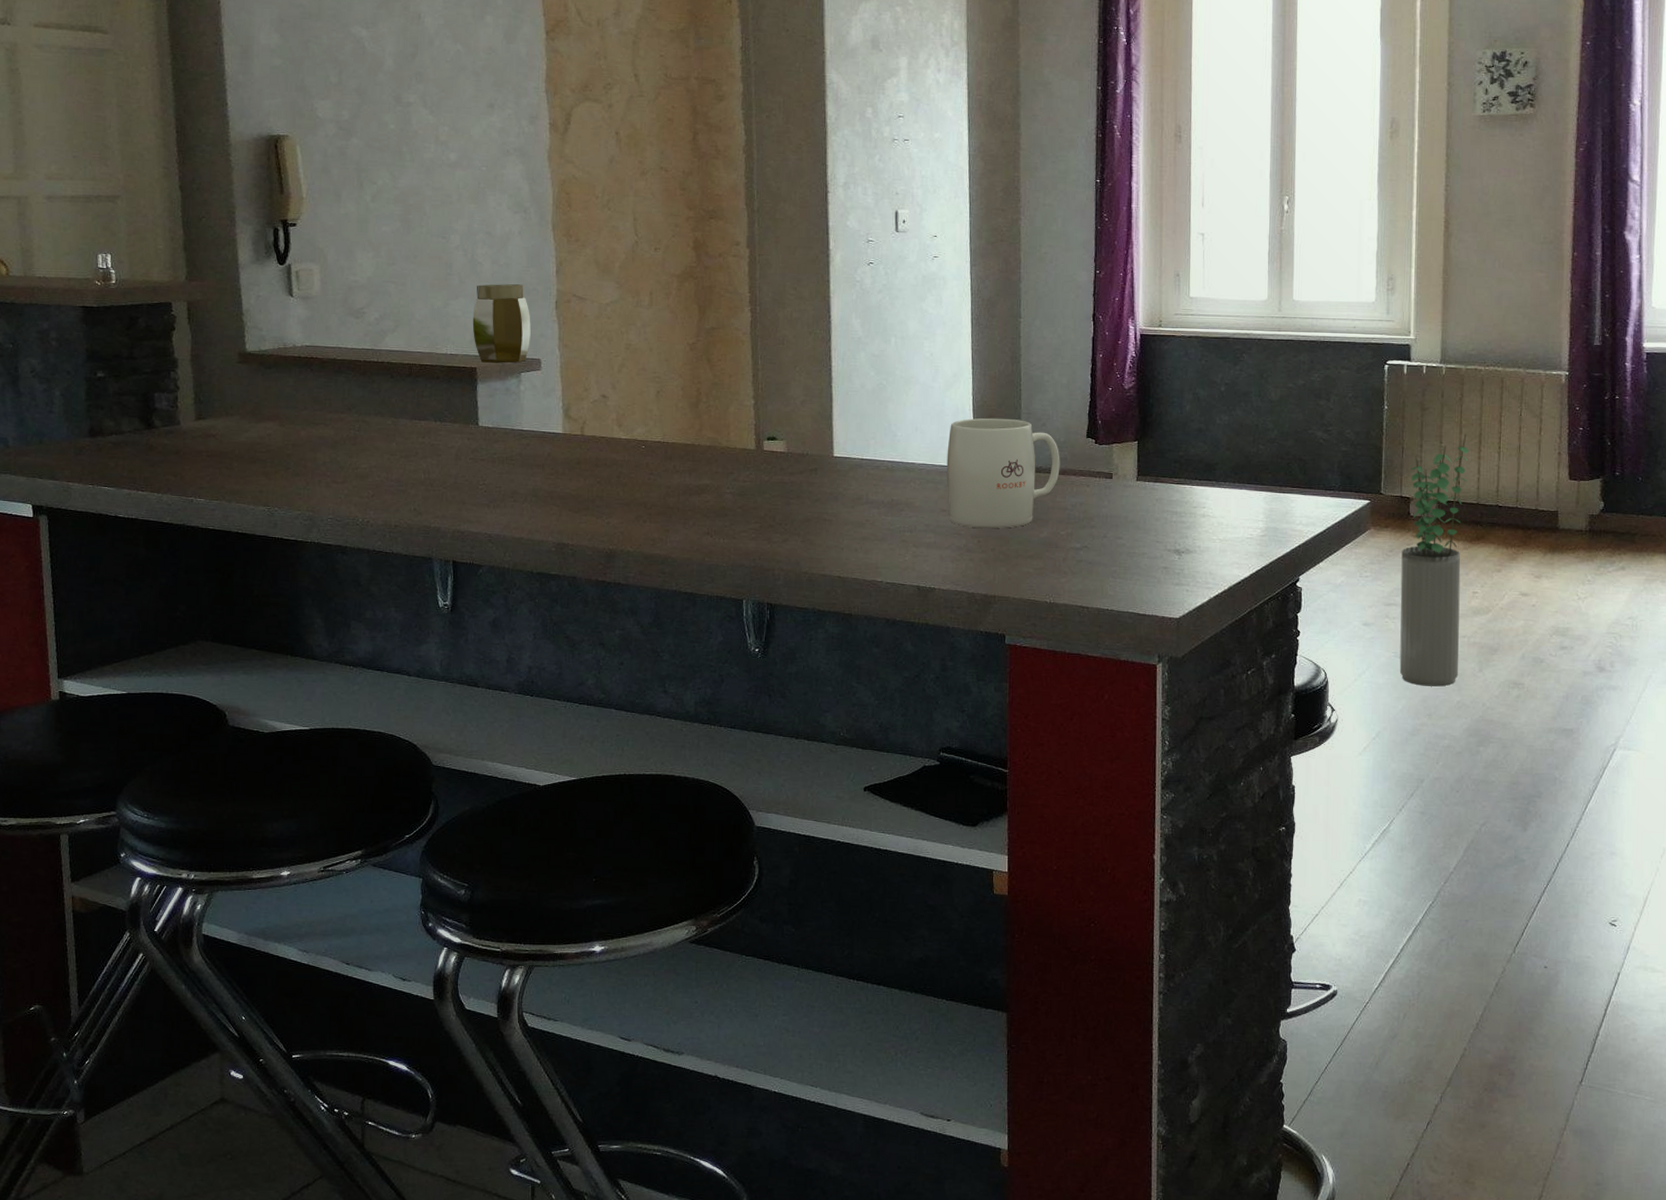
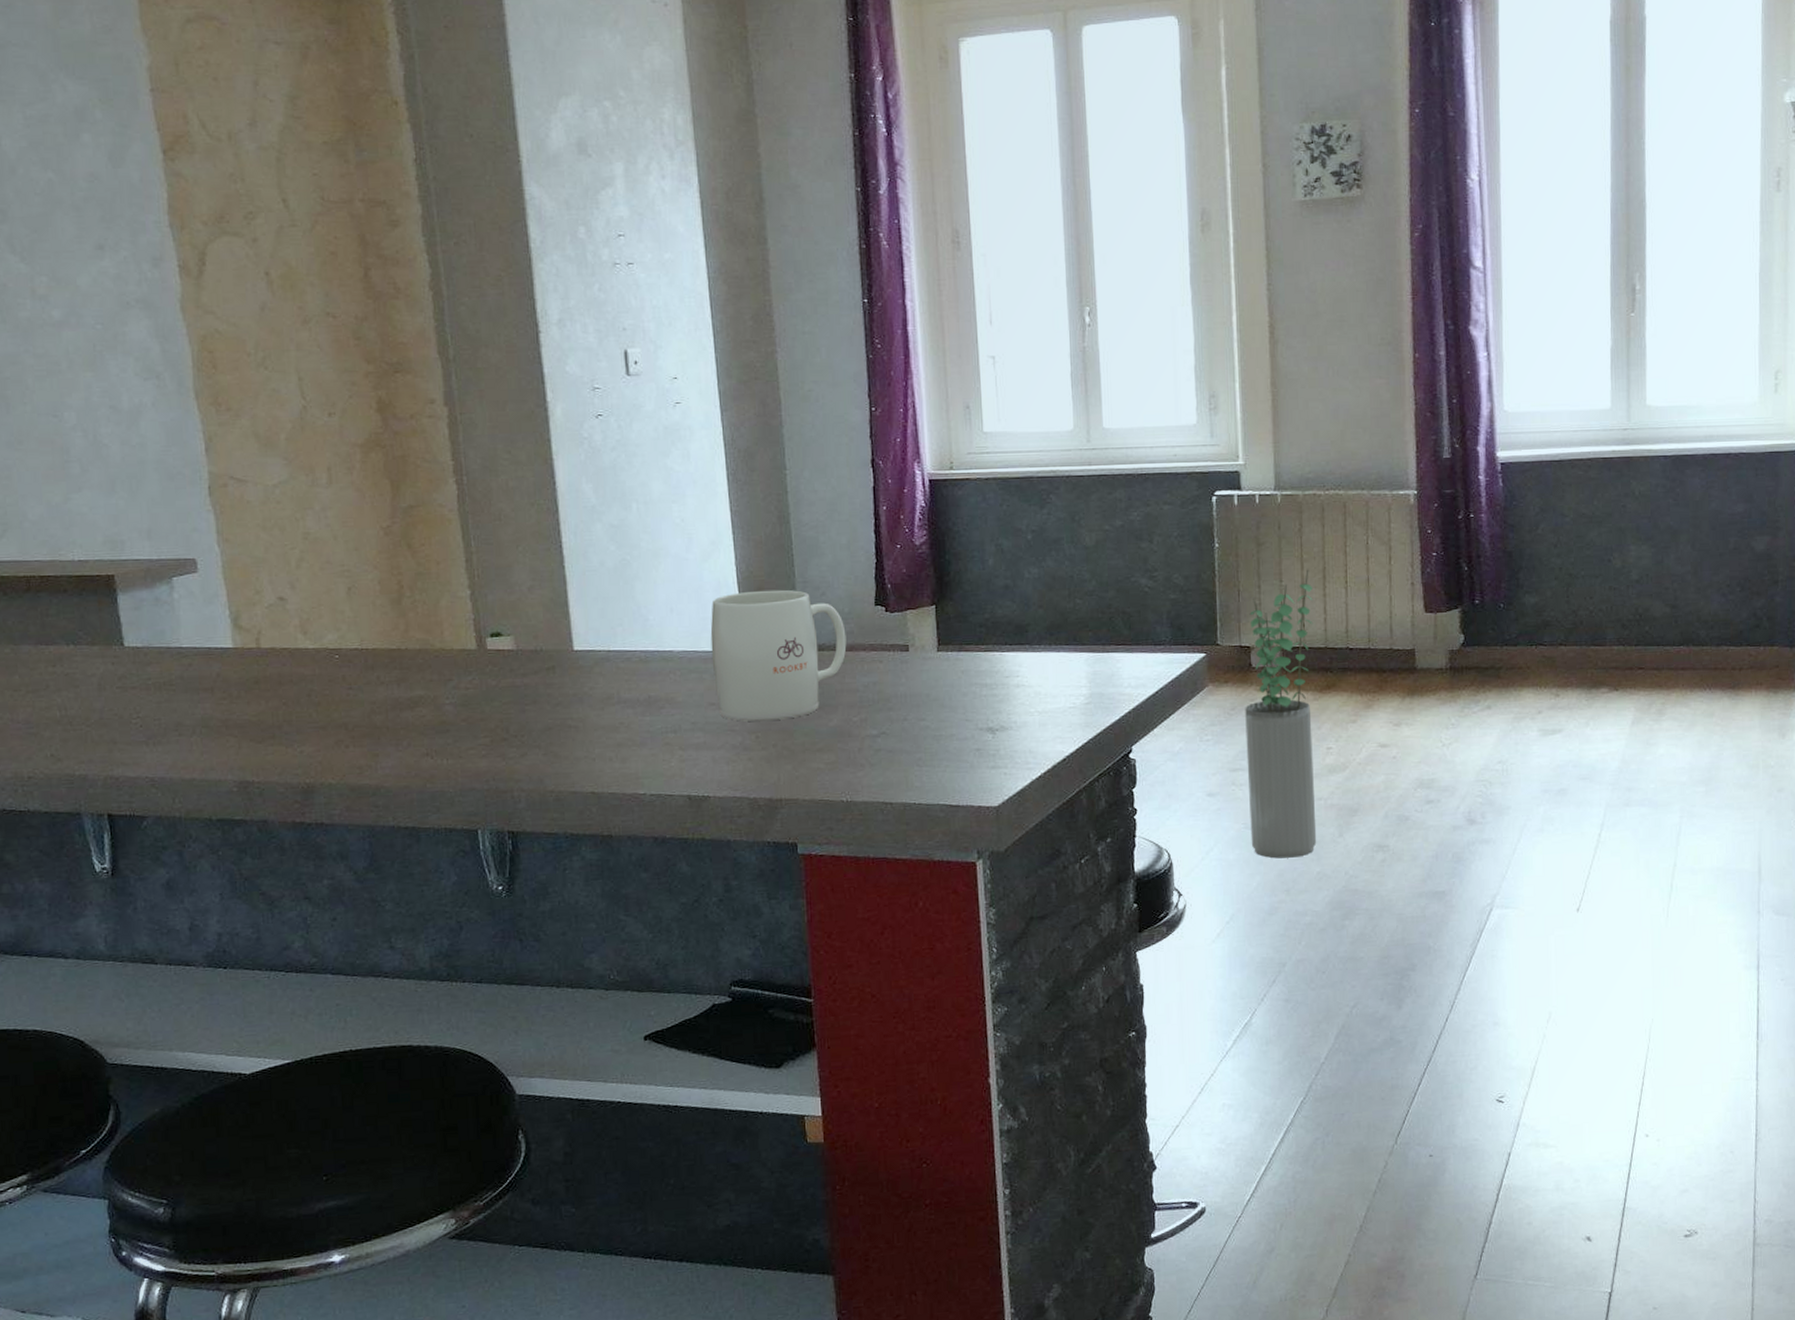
jar: present [472,284,531,363] -> none [102,468,181,568]

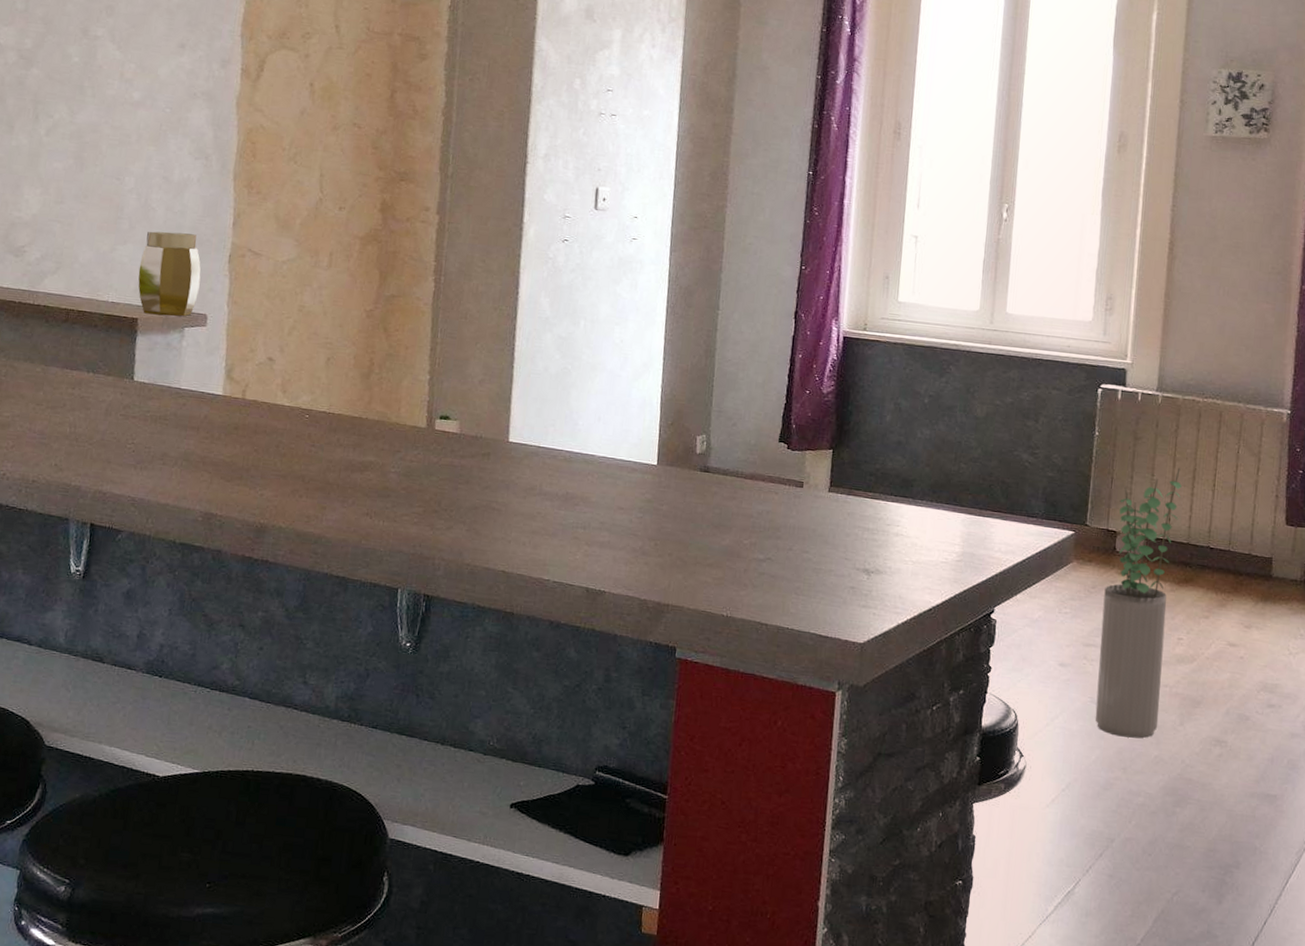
jar: none [102,468,181,568] -> present [138,231,201,317]
mug: present [710,589,847,722] -> none [626,412,750,533]

